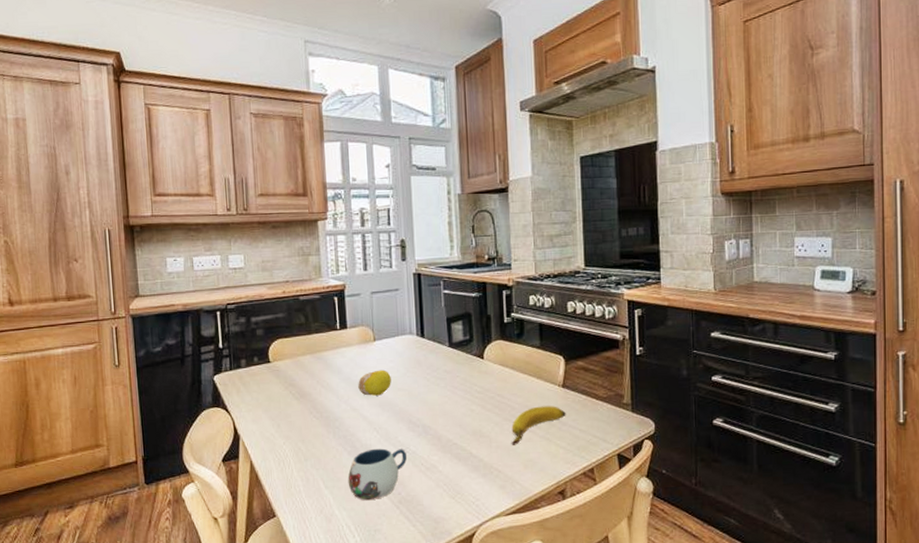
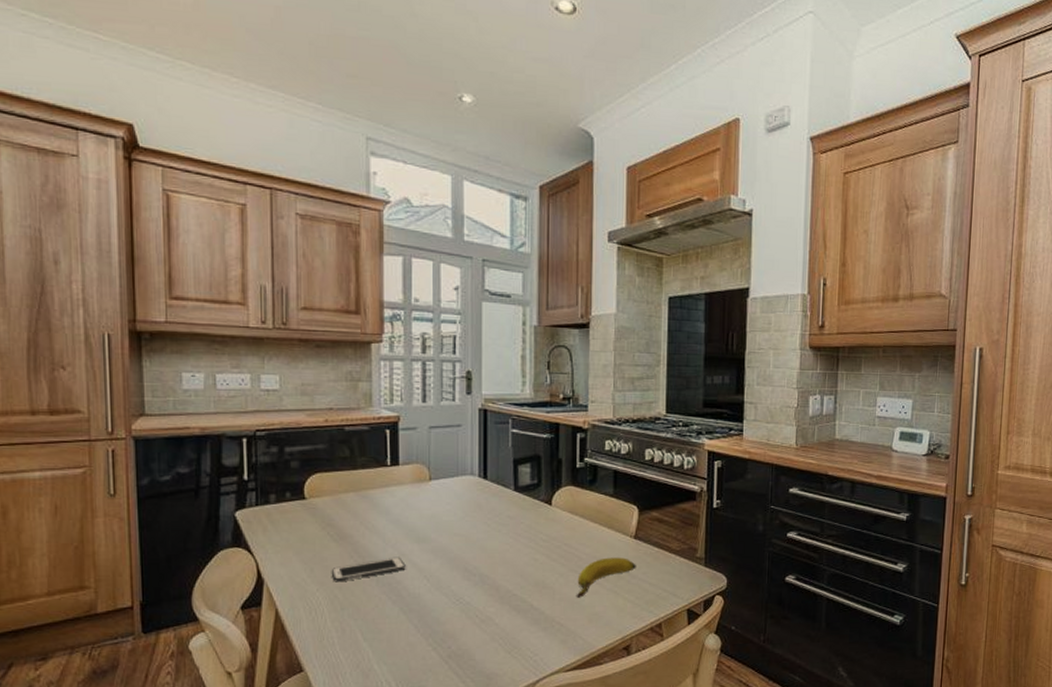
cell phone: none [294,411,358,436] -> present [331,557,406,583]
mug: present [347,448,407,501] -> none [390,598,459,655]
fruit: present [358,370,391,396] -> none [408,512,447,540]

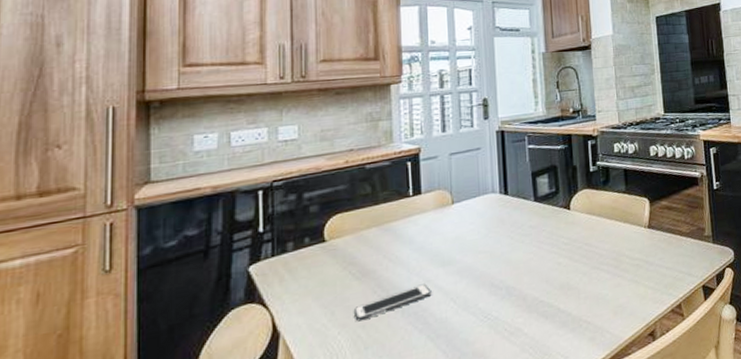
banana: present [576,557,636,598] -> none [600,247,653,294]

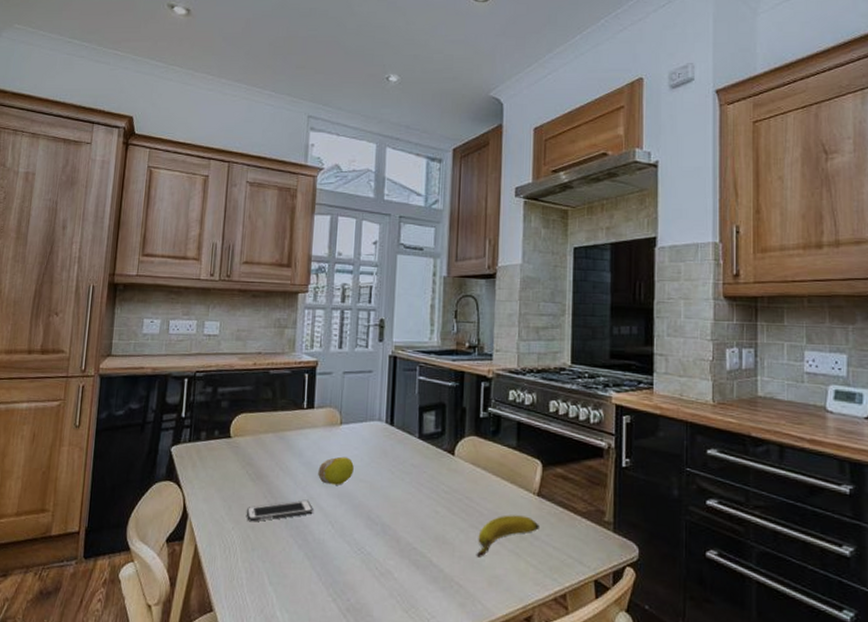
fruit: none [433,233,471,264] -> present [318,456,354,485]
banana: none [600,247,653,294] -> present [476,515,539,557]

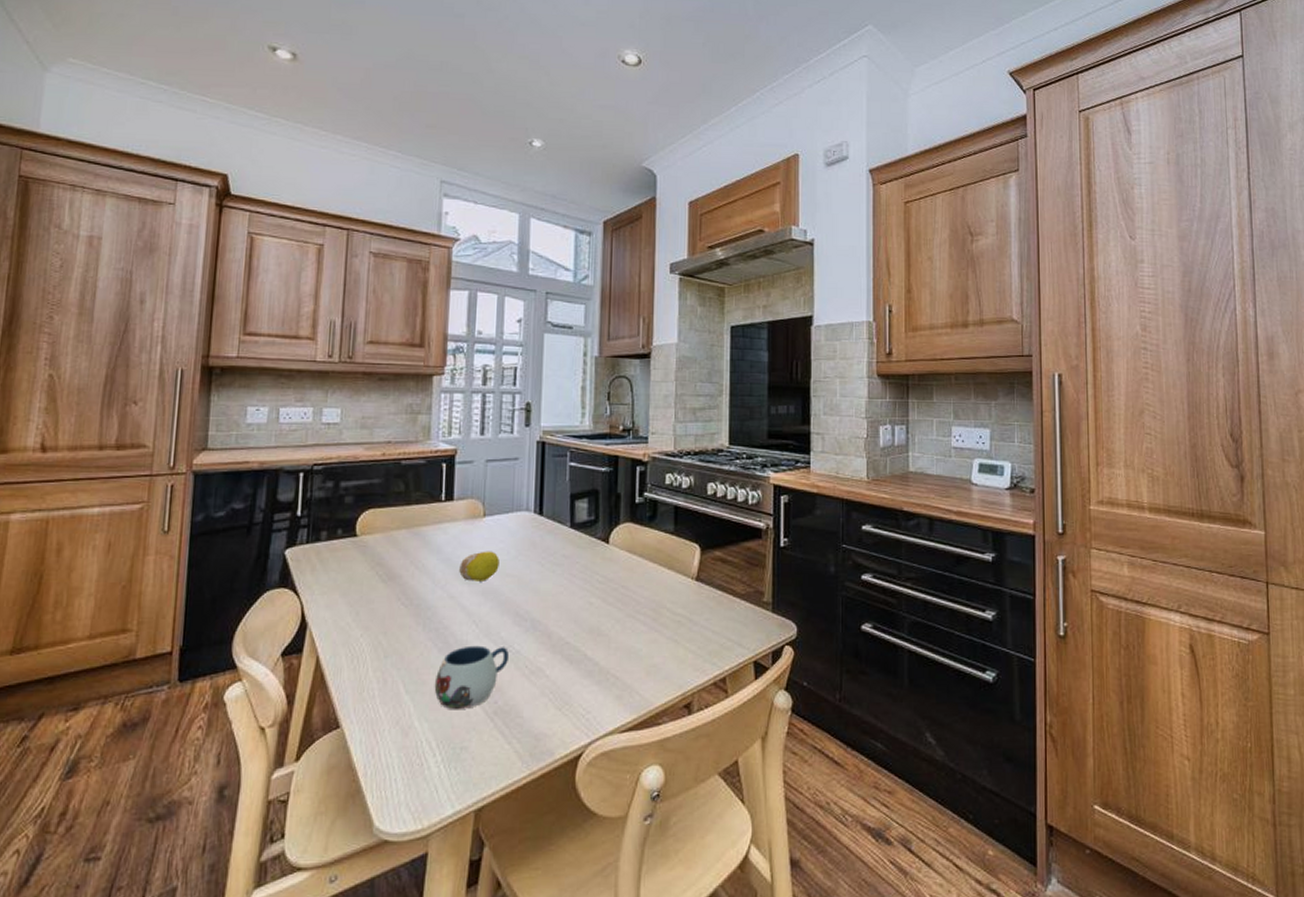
cell phone: present [246,499,313,522] -> none [376,599,455,627]
mug: none [294,544,361,604] -> present [434,645,509,710]
banana: present [476,515,539,557] -> none [633,601,698,647]

